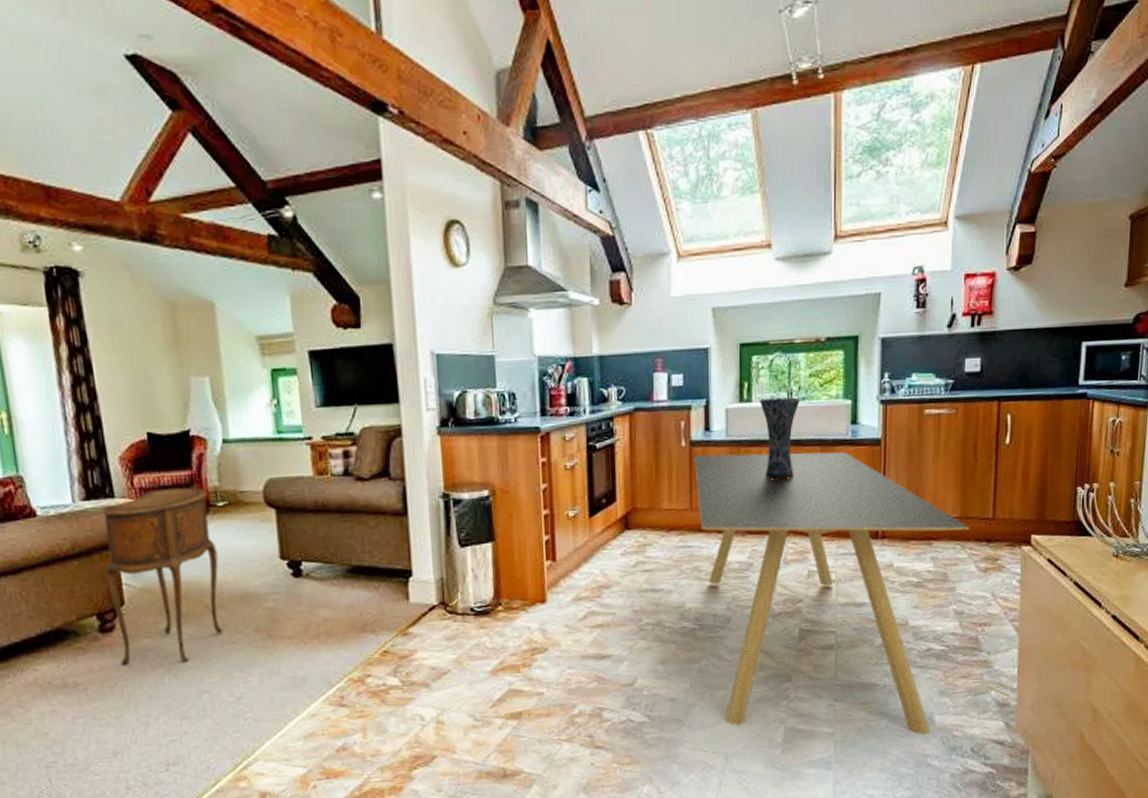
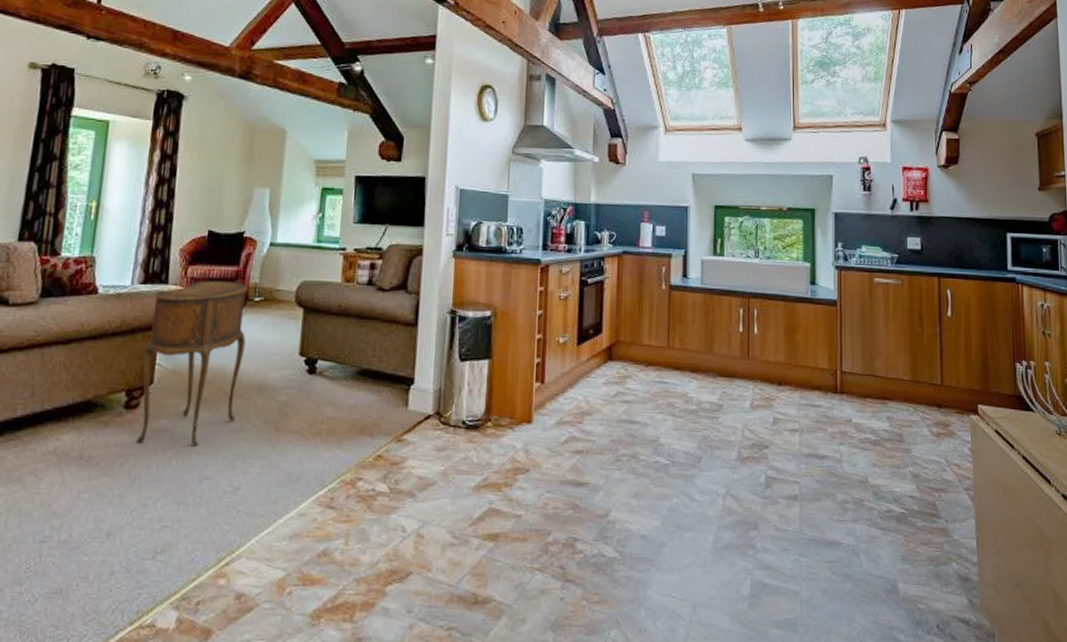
dining table: present [694,452,969,735] -> none [672,298,920,604]
vase: present [760,397,800,480] -> none [731,254,765,328]

